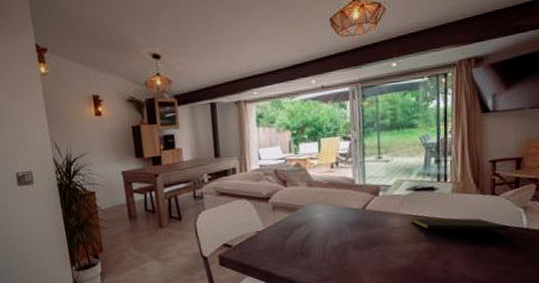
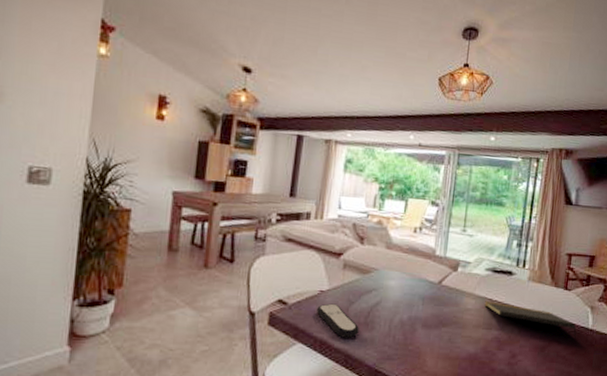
remote control: none [256,240,297,268] -> present [316,303,359,338]

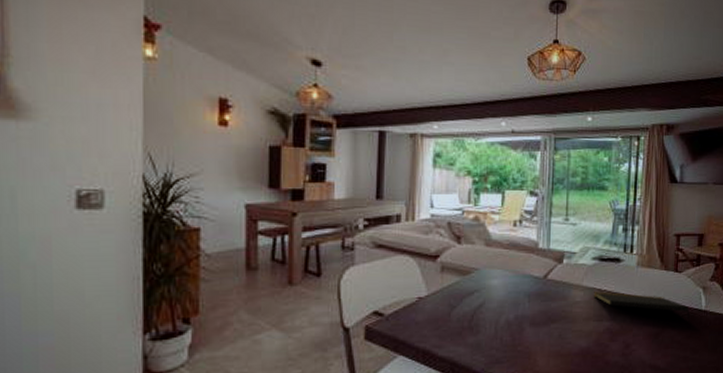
remote control: present [316,303,359,338] -> none [415,310,463,345]

